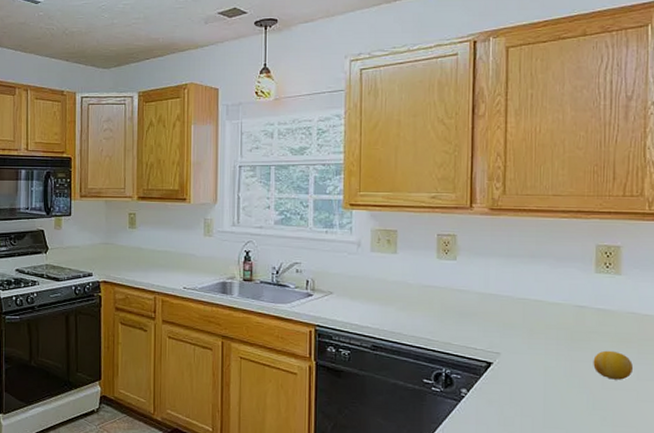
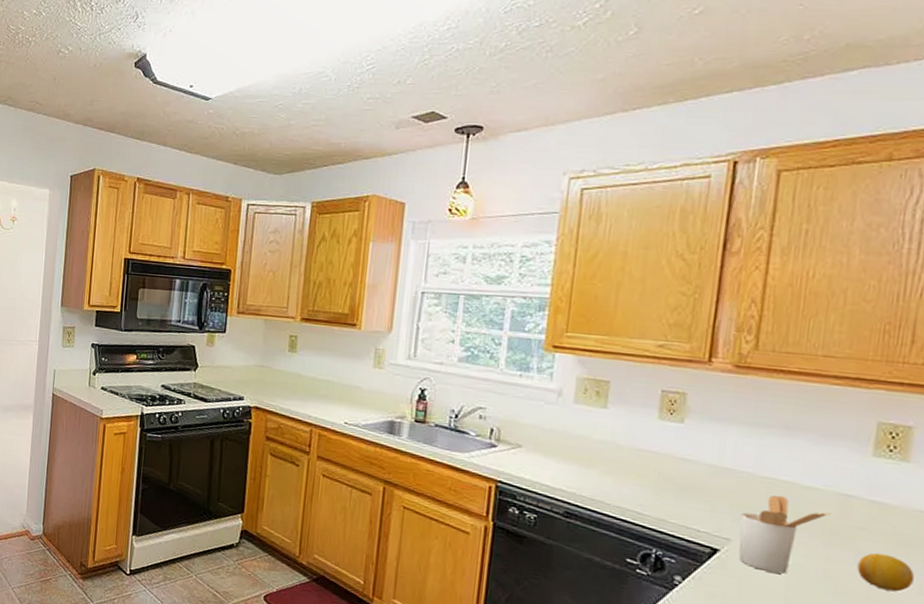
utensil holder: none [505,312,571,376] -> present [738,495,832,574]

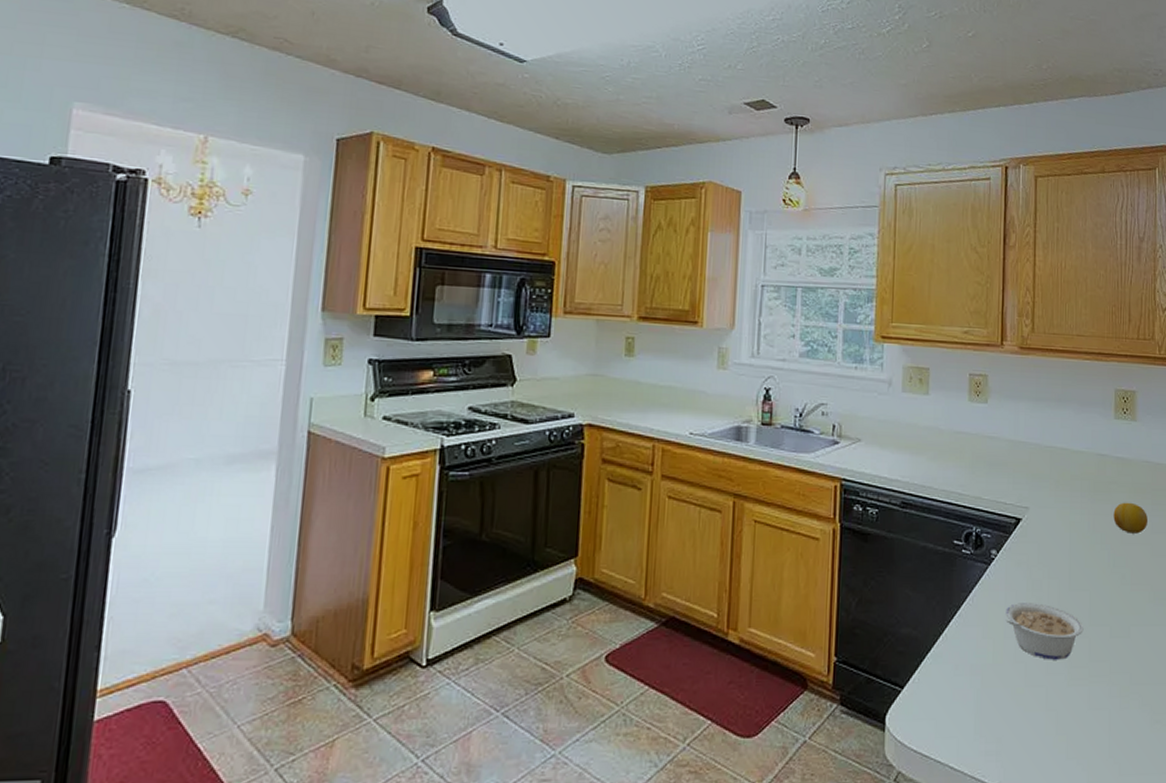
utensil holder: present [738,495,832,574] -> none [1033,461,1093,532]

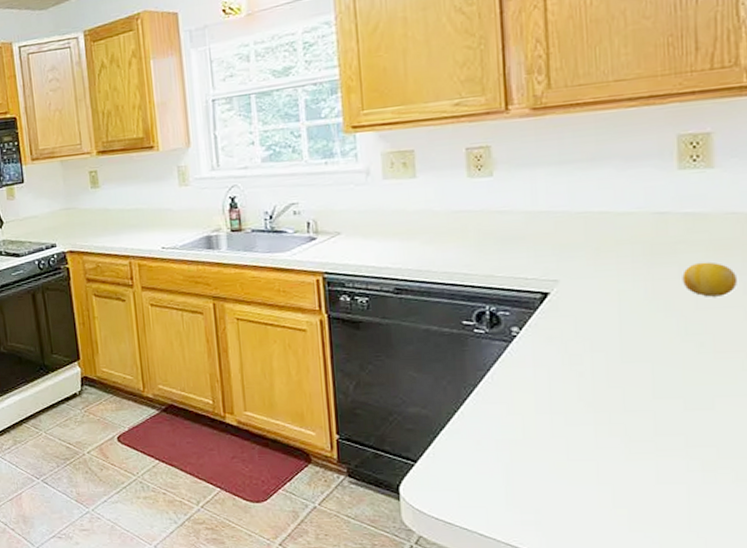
legume: present [1006,603,1084,660] -> none [536,378,645,434]

